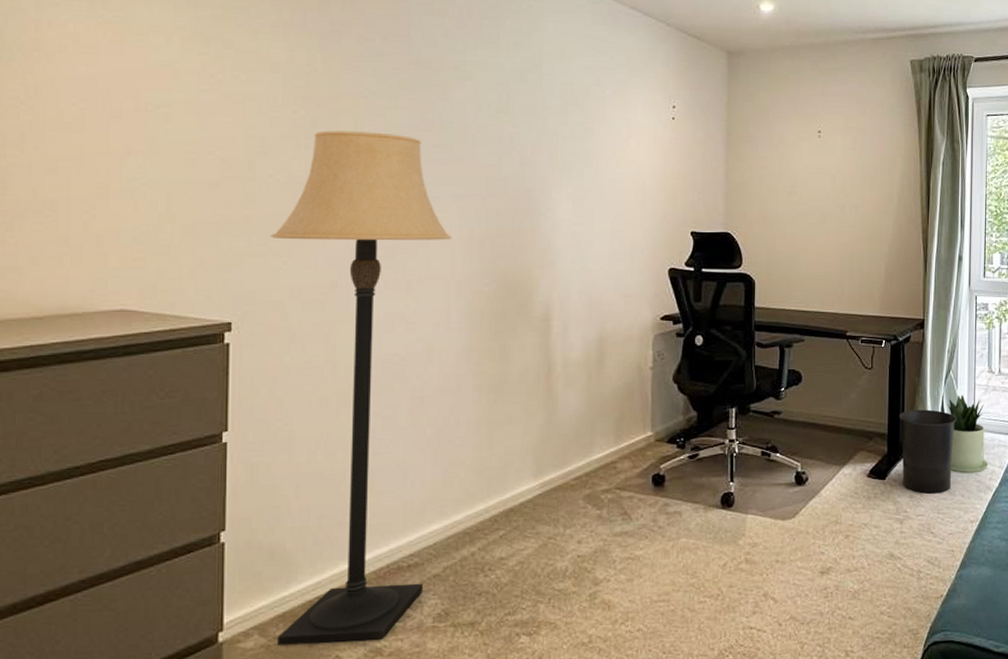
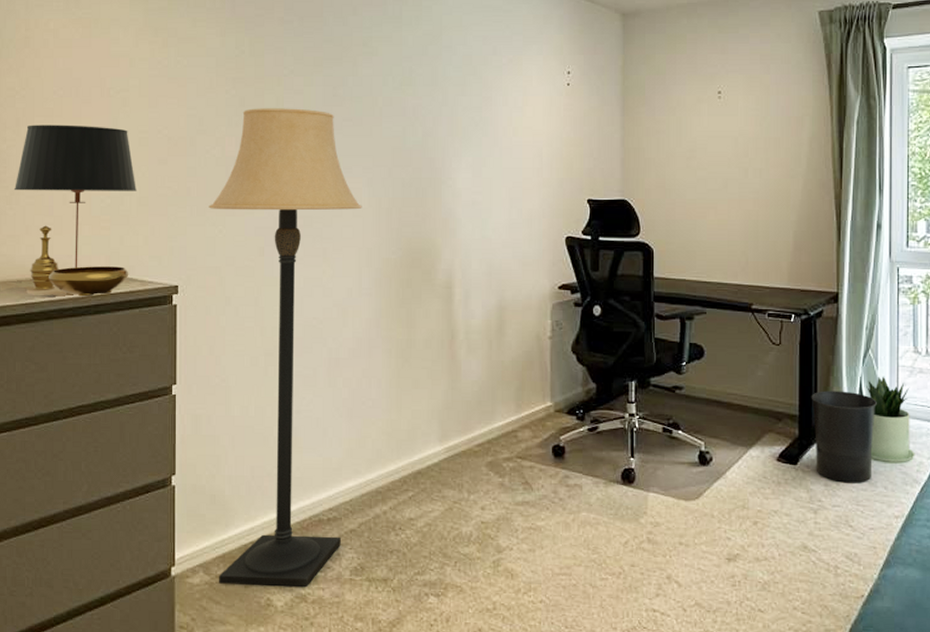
table lamp: none [16,140,180,305] -> present [13,125,136,268]
decorative bowl: none [37,256,169,337] -> present [30,225,129,297]

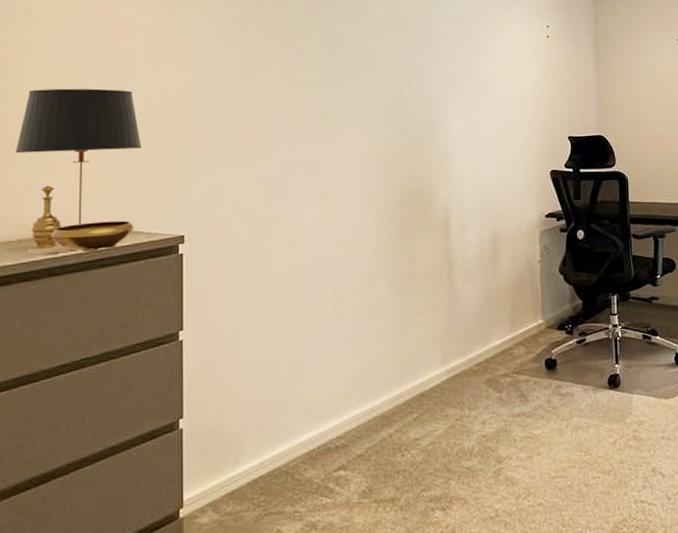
lamp: present [208,108,362,587] -> none [214,65,363,521]

